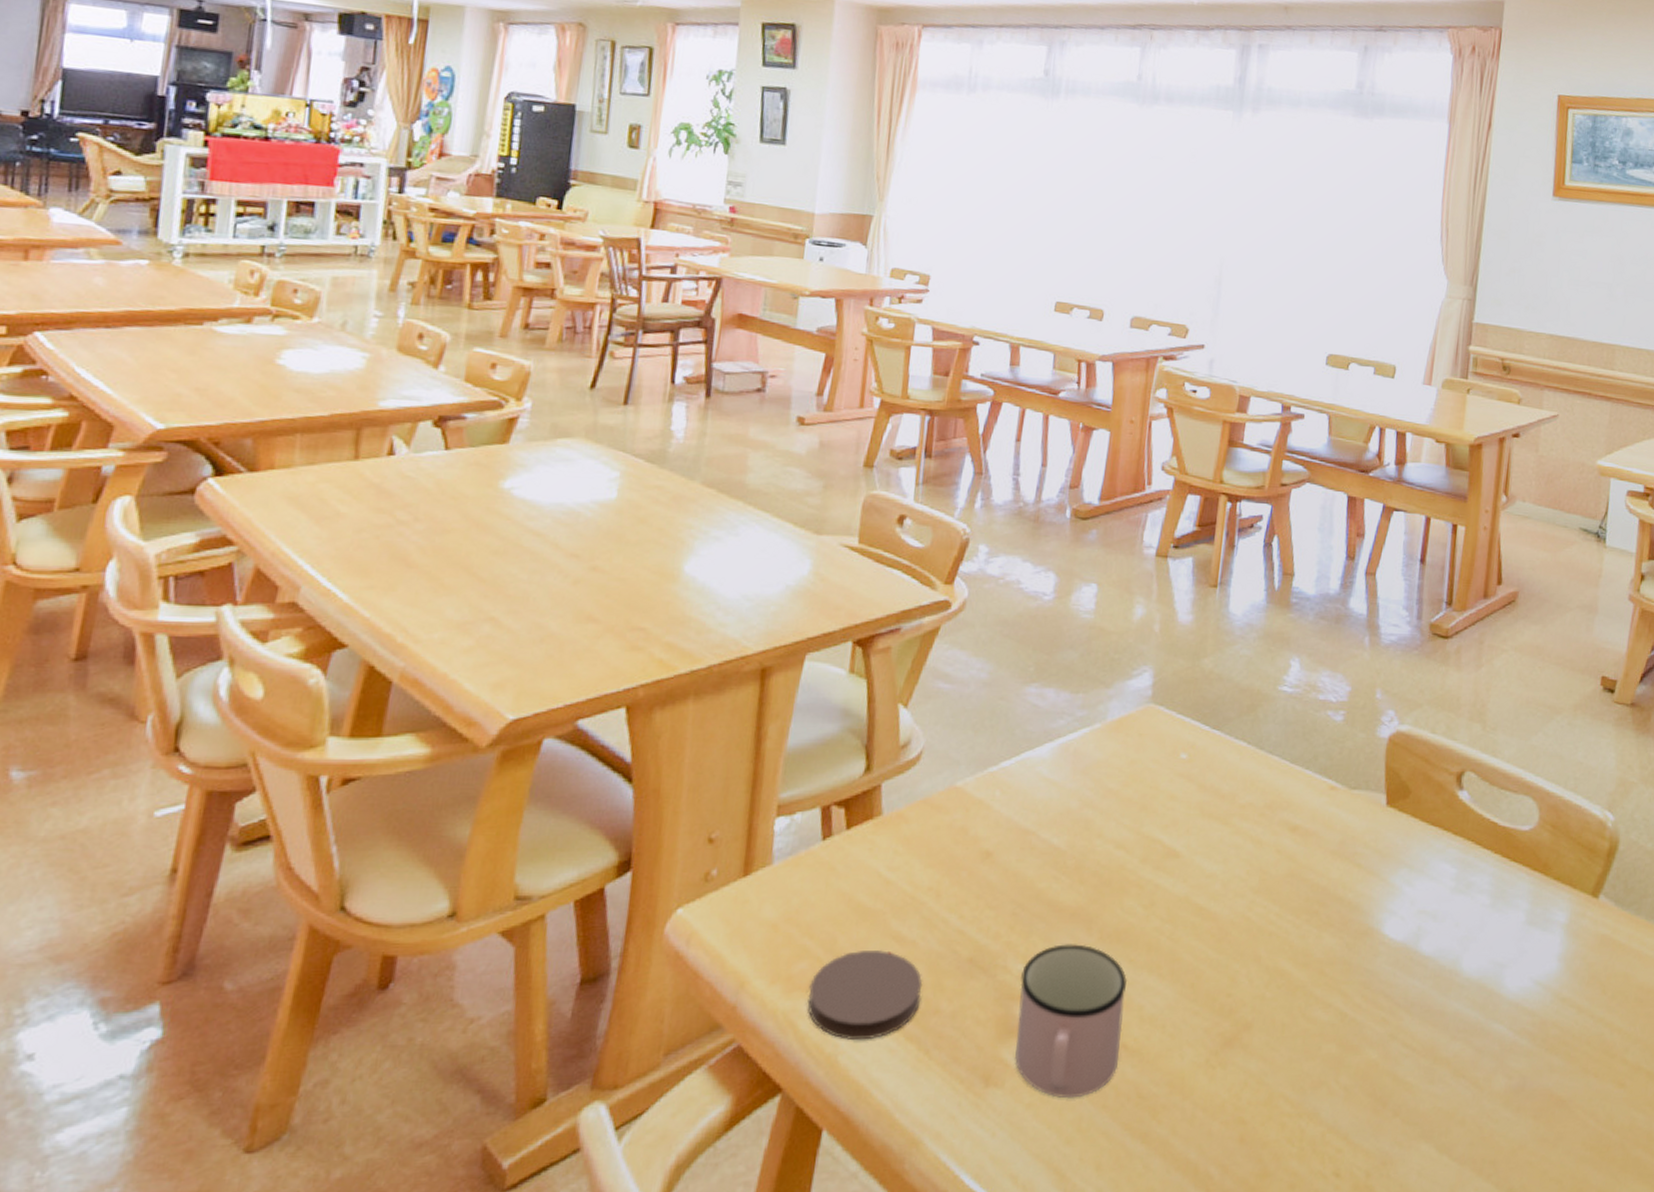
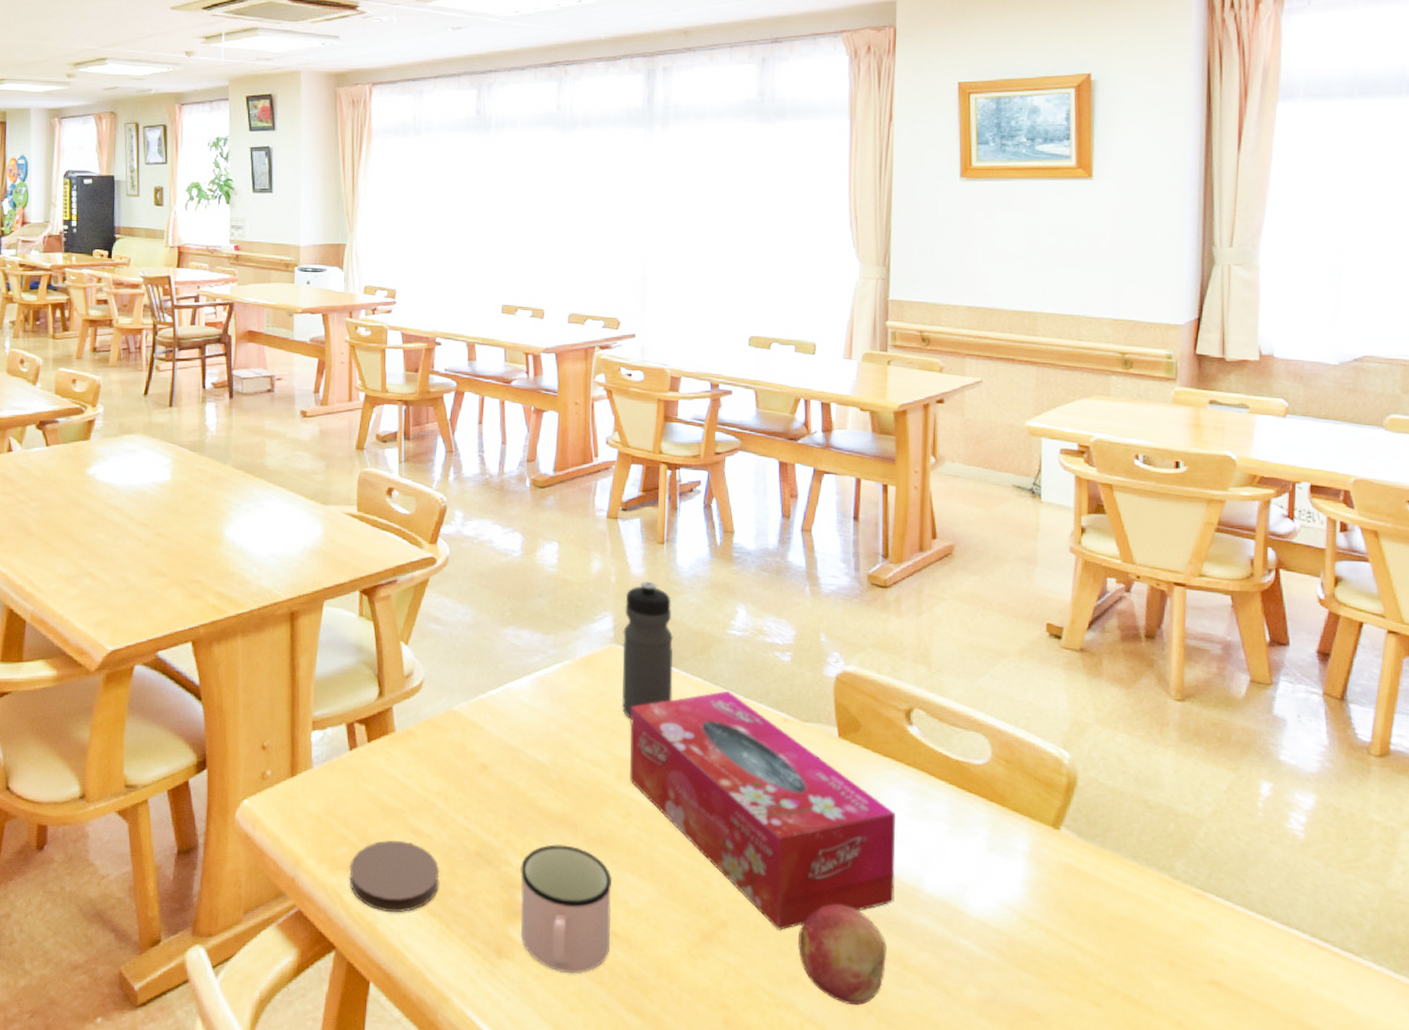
water bottle: none [1154,630,1220,791] -> present [622,581,674,718]
tissue box: none [1156,755,1438,1028] -> present [629,690,896,930]
fruit: none [1326,993,1419,1108] -> present [797,903,888,1006]

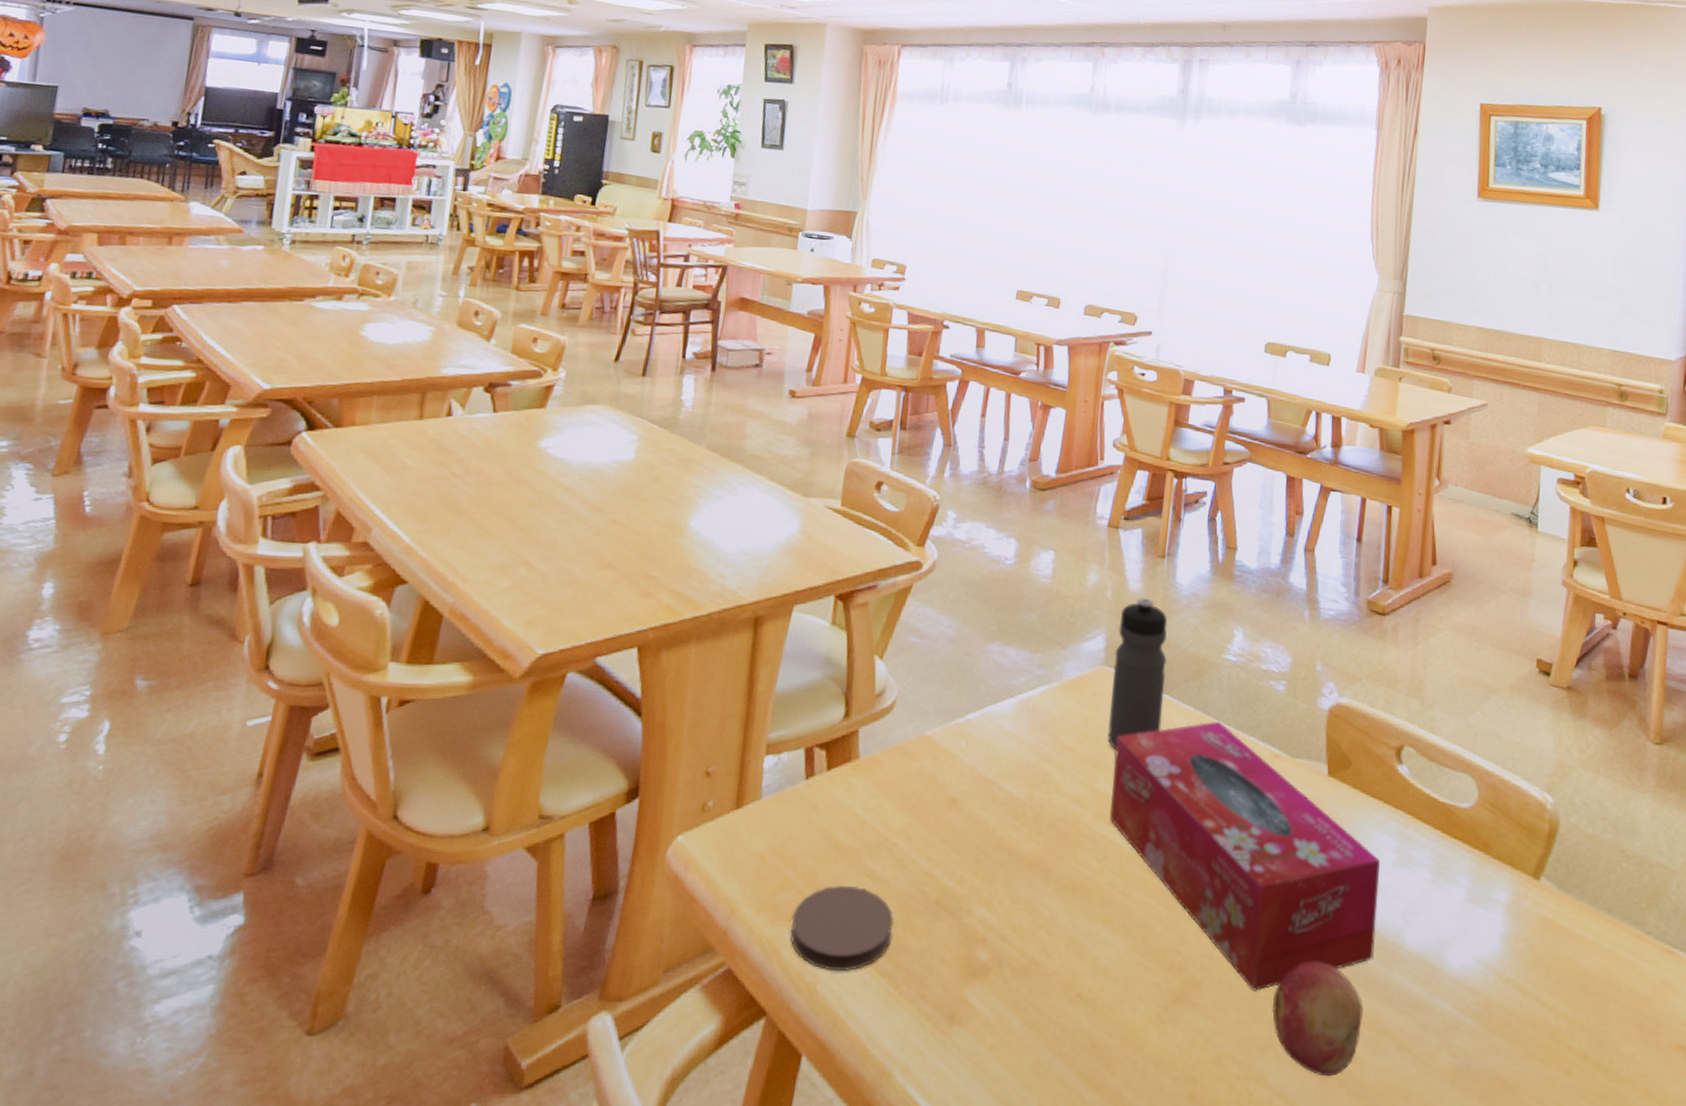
mug: present [520,844,613,974] -> none [978,892,1083,1043]

